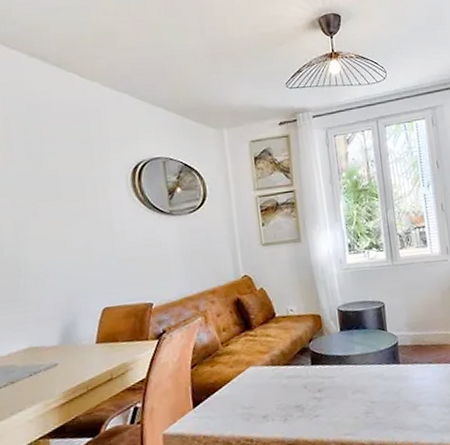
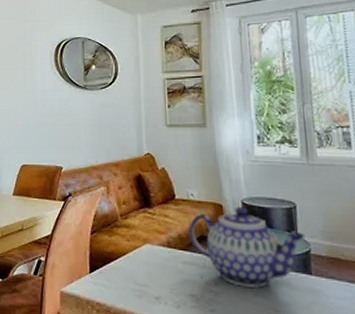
teapot: none [290,313,394,388] -> present [189,206,306,288]

